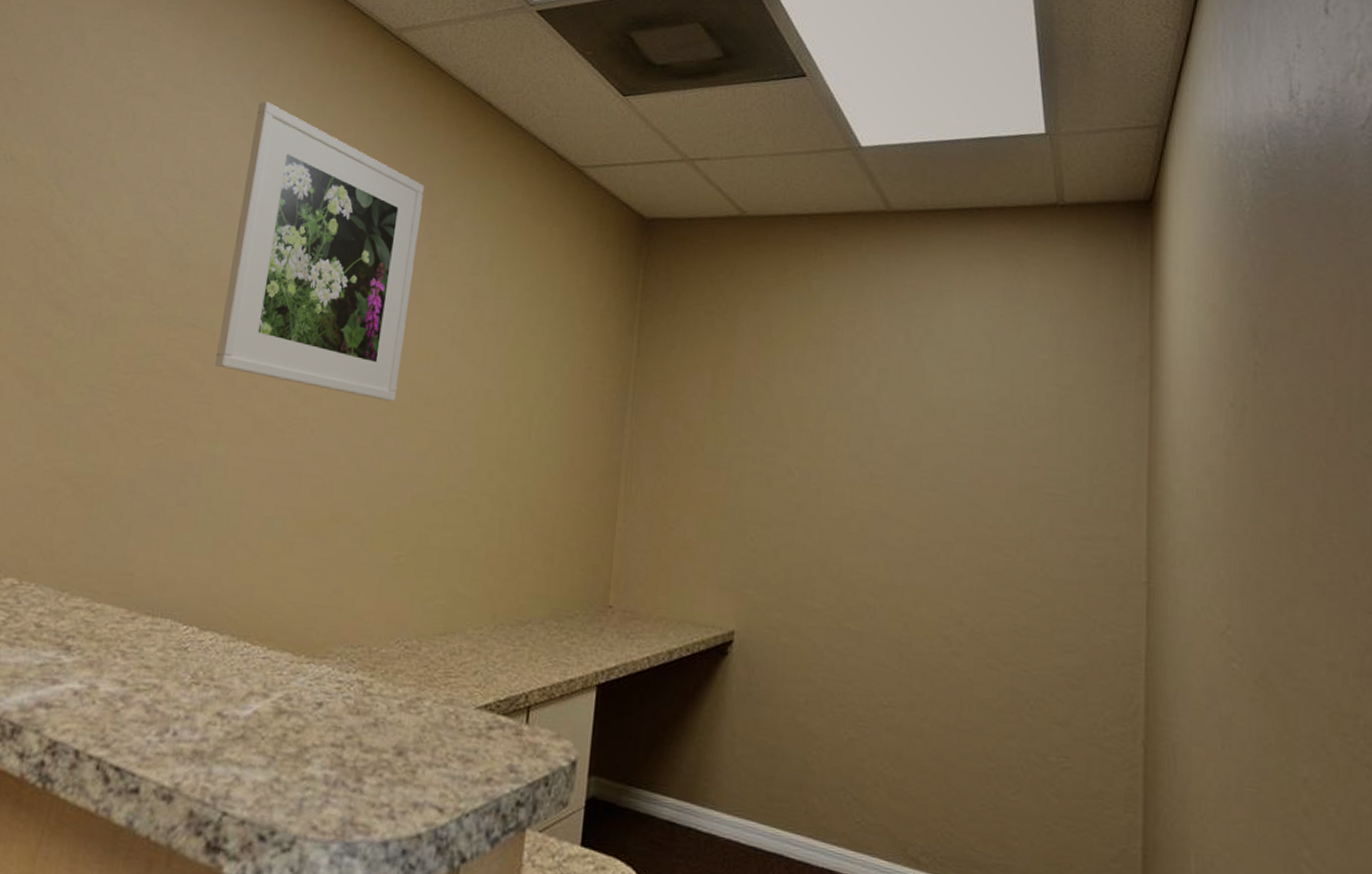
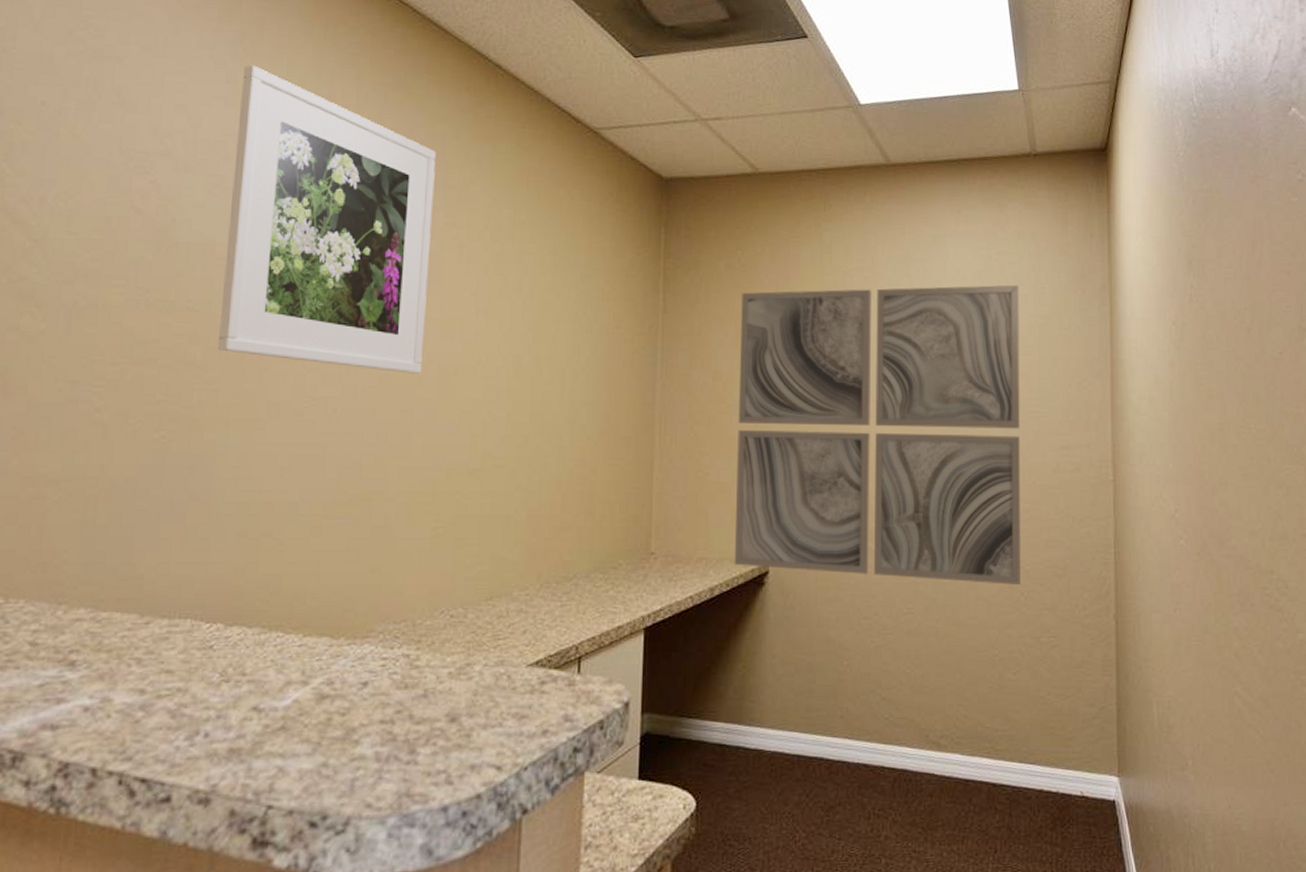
wall art: none [696,340,1038,691] -> present [734,285,1022,585]

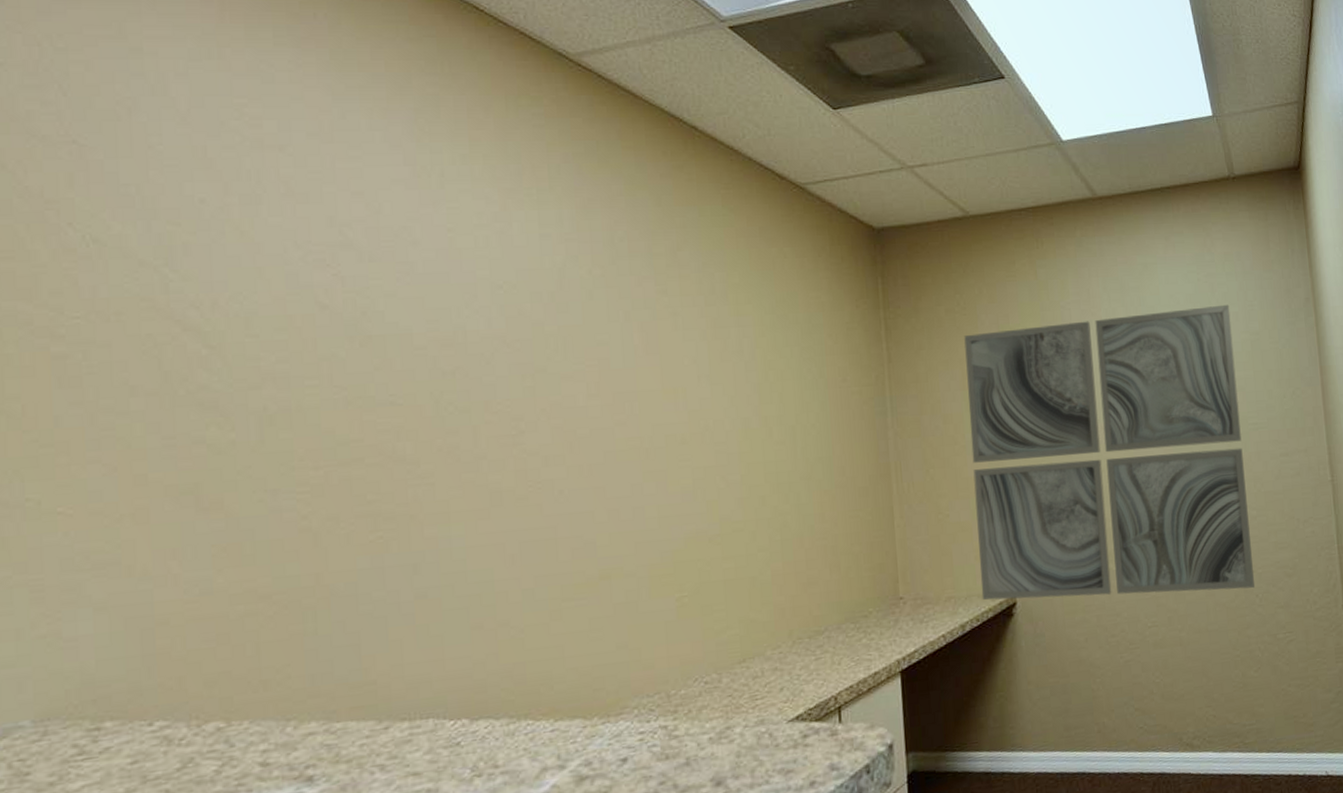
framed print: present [218,65,436,374] -> none [421,144,648,447]

